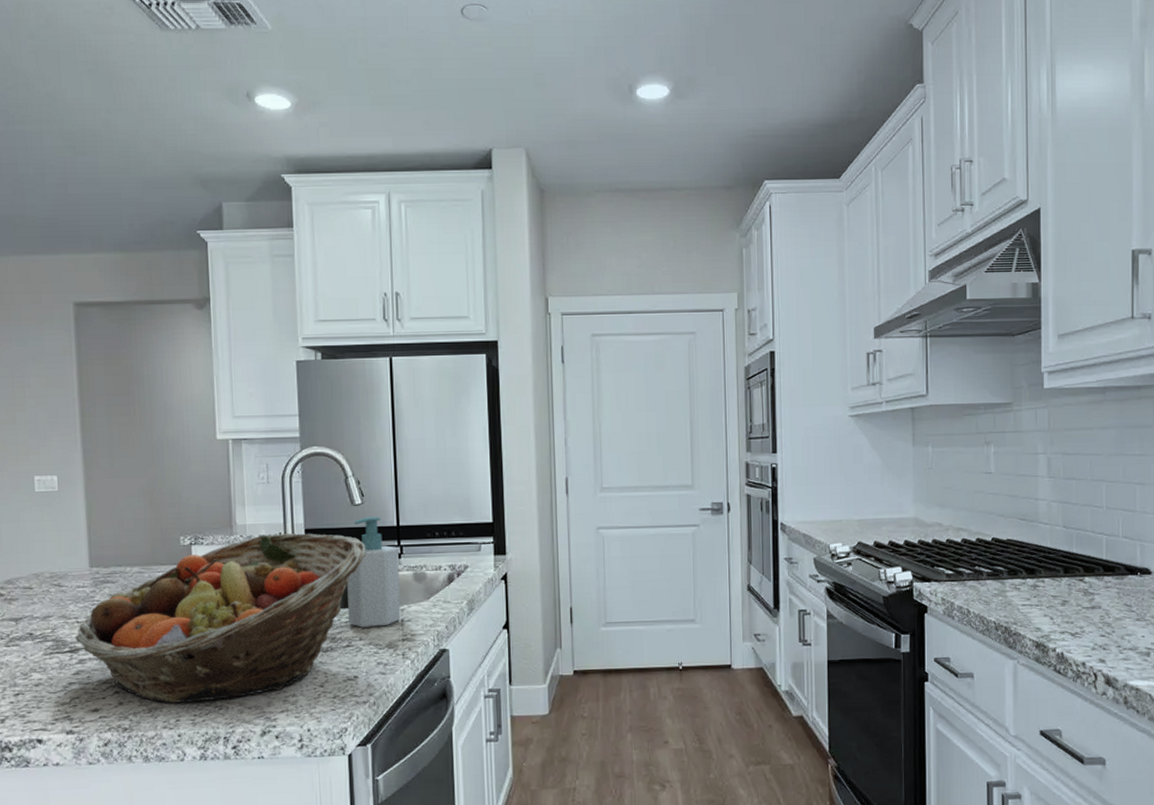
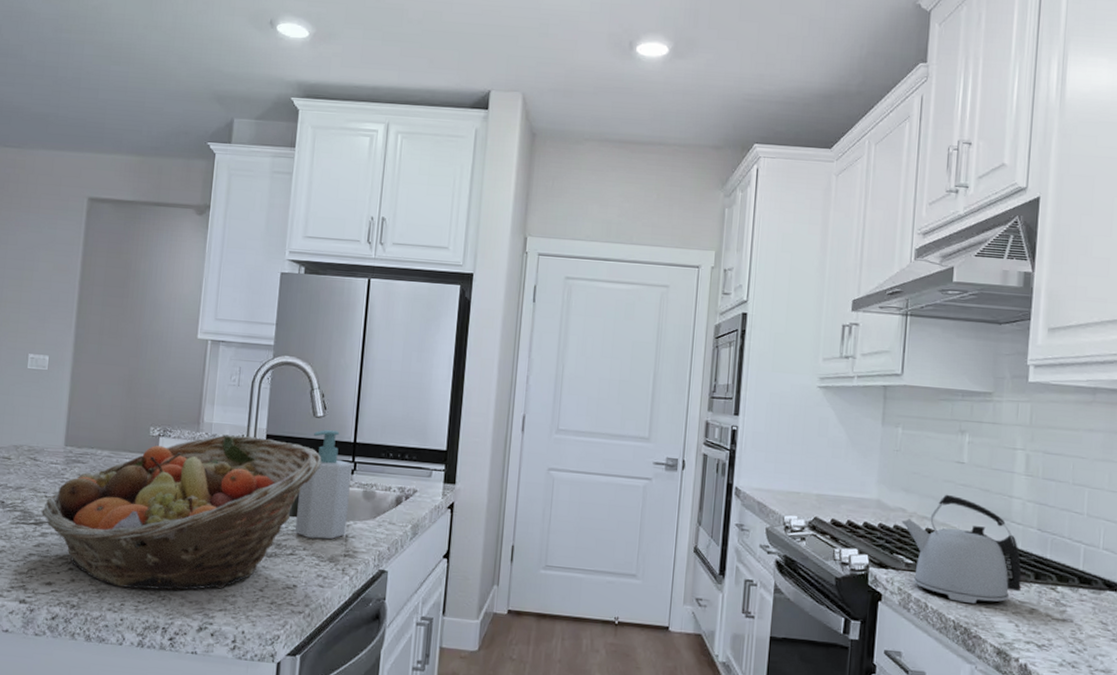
kettle: none [939,504,1053,604] -> present [901,494,1022,604]

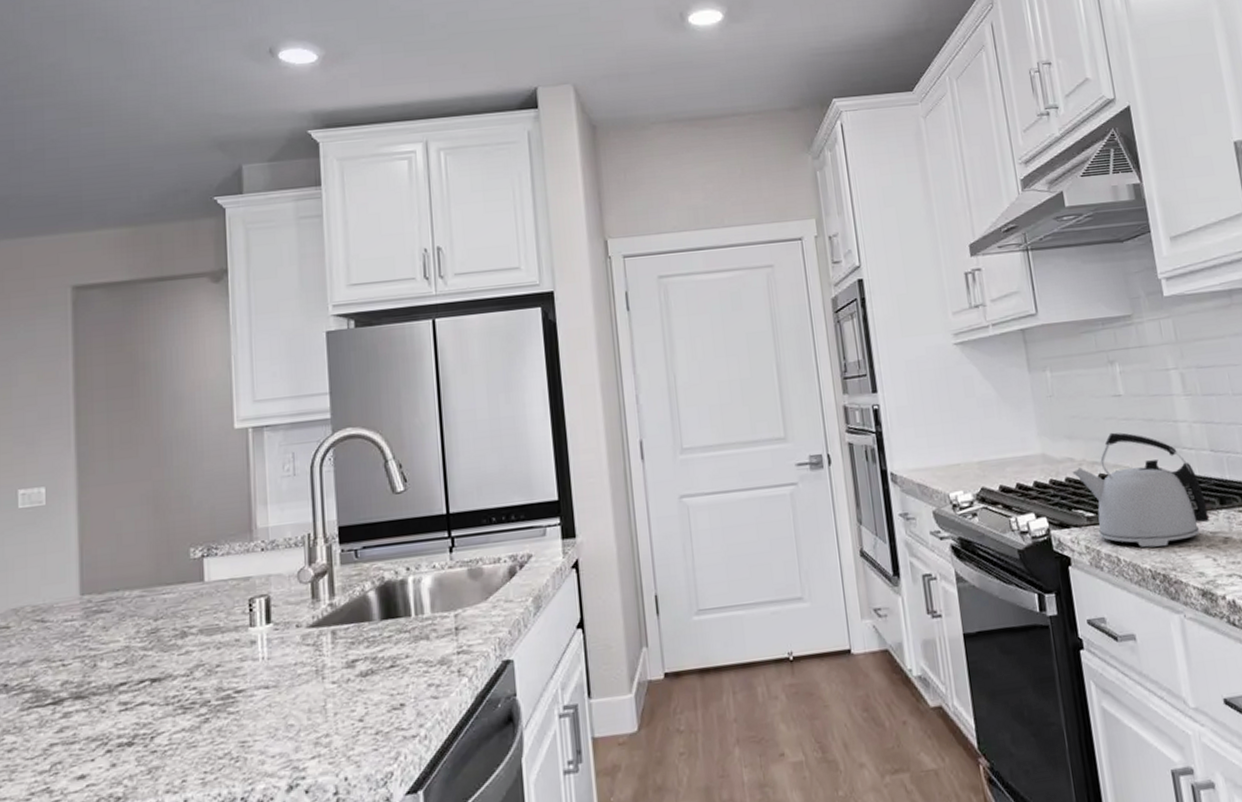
fruit basket: present [42,434,322,591] -> none [60,530,411,759]
soap bottle: present [295,430,352,540] -> none [389,504,455,642]

